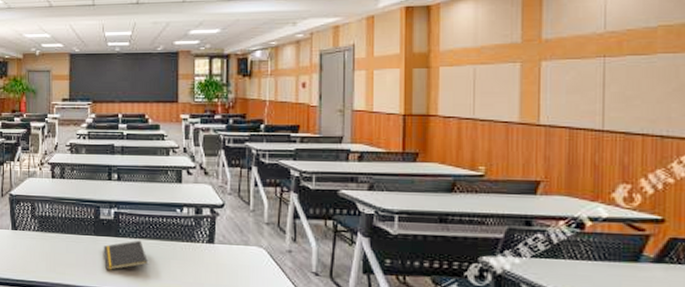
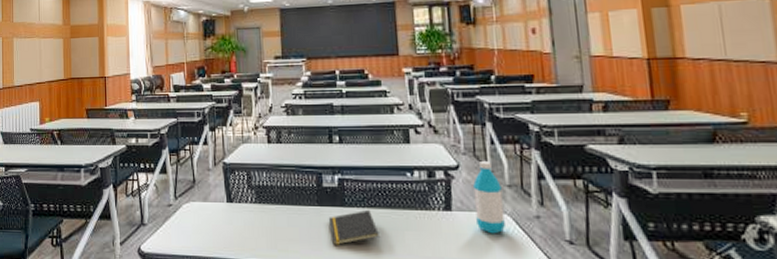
water bottle: none [235,200,260,265] -> present [473,160,505,234]

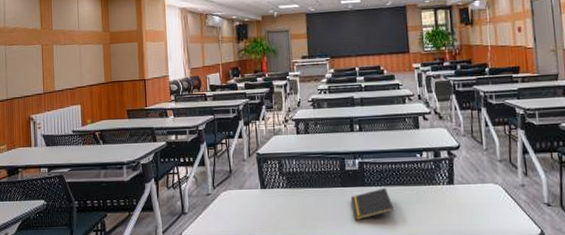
water bottle: present [473,160,505,234] -> none [471,140,497,202]

